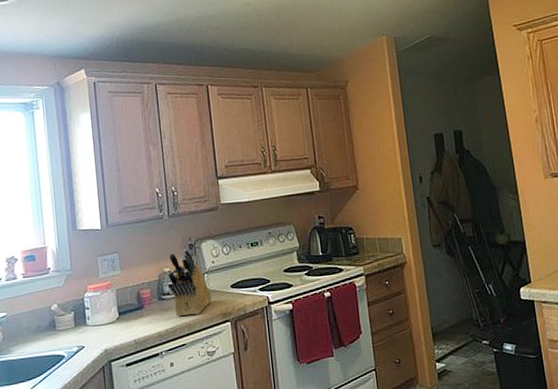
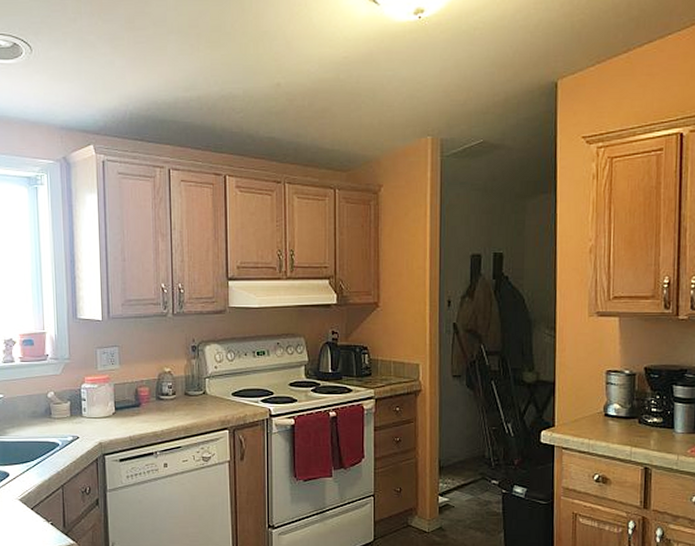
knife block: present [166,248,212,317] -> none [166,349,211,419]

